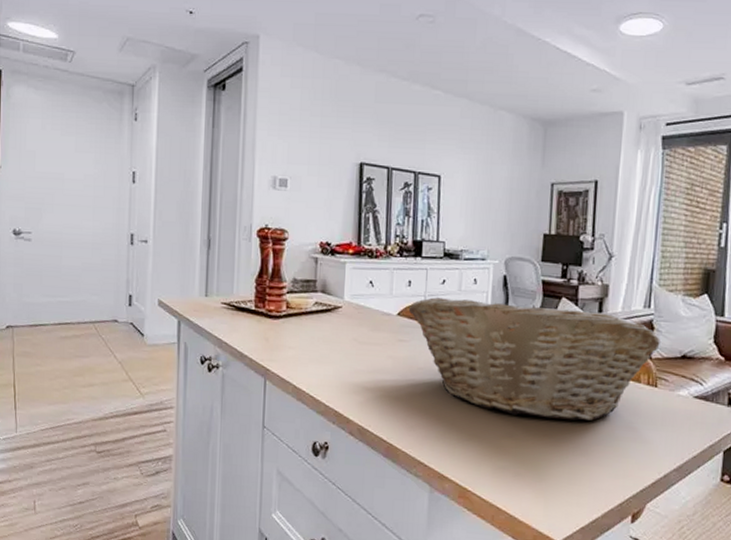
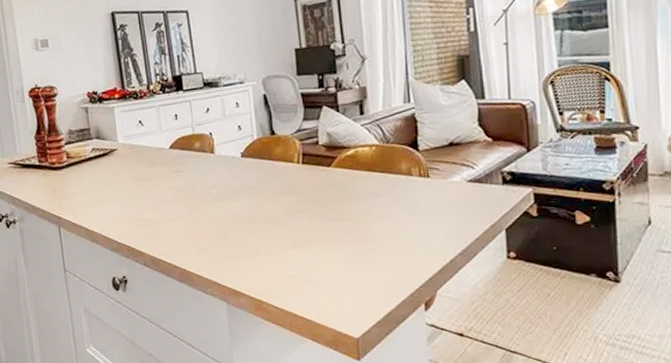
fruit basket: present [408,297,660,421] -> none [179,114,426,225]

